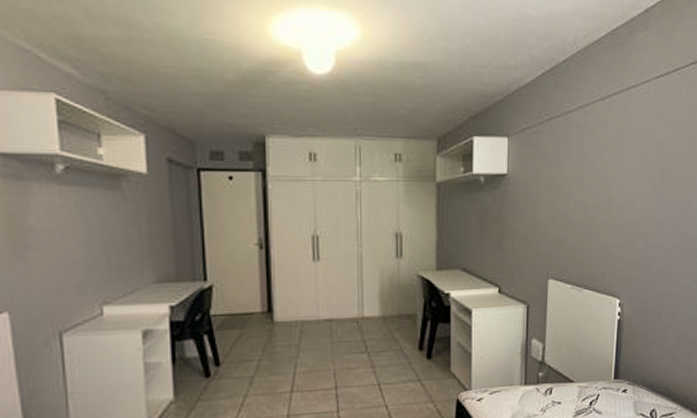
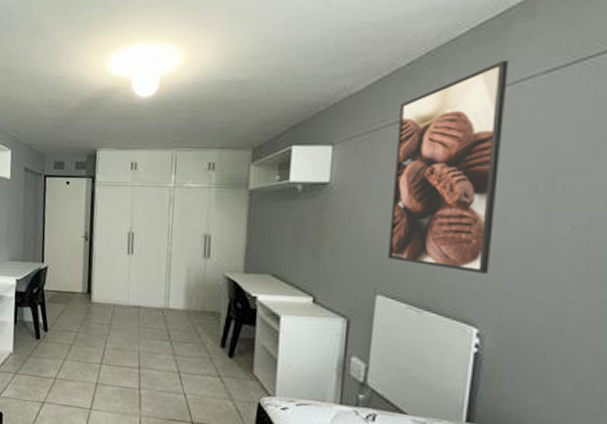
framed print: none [556,65,633,252] -> present [388,61,509,274]

